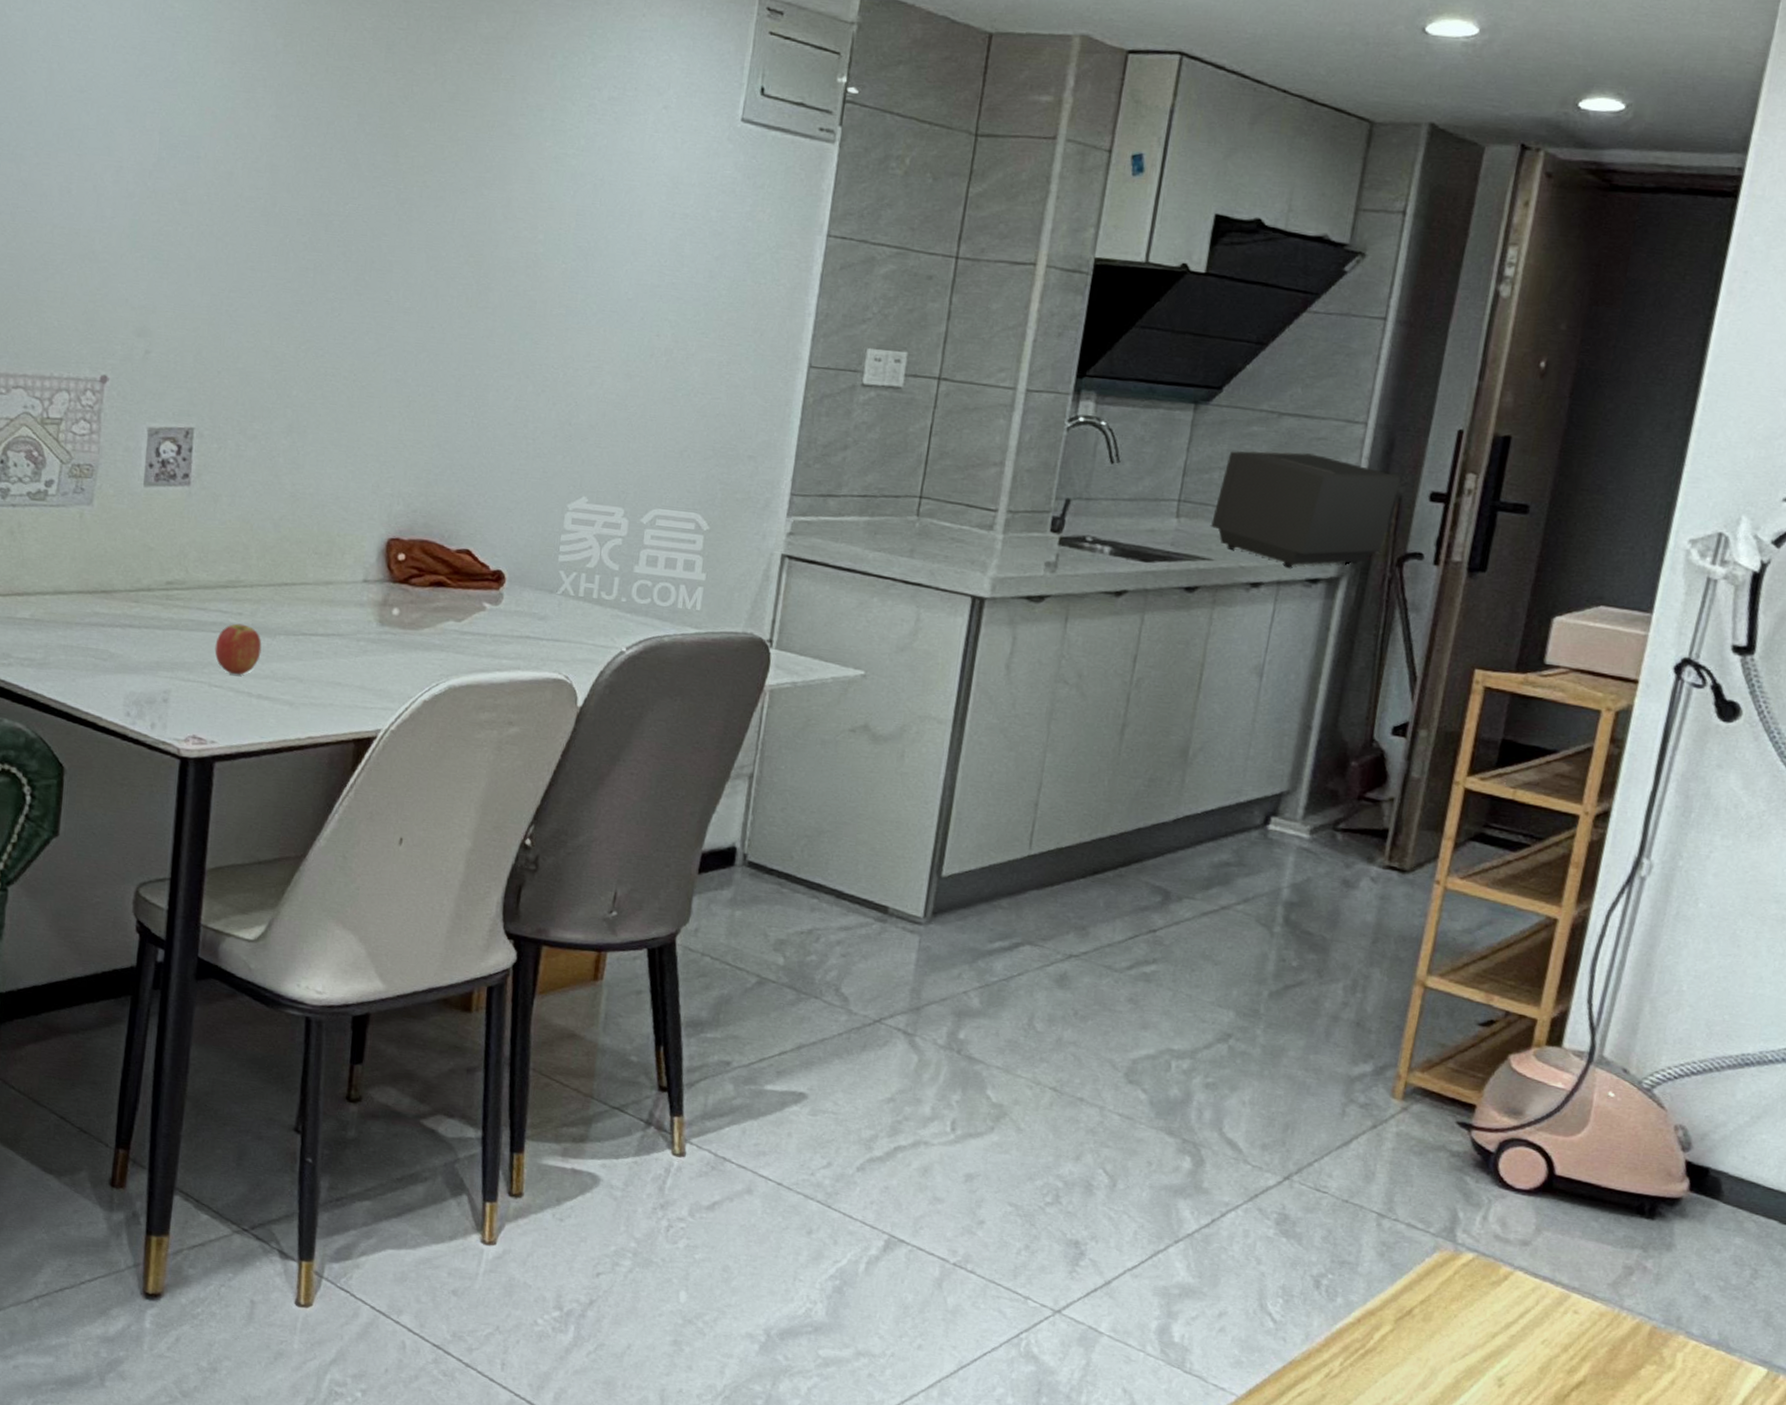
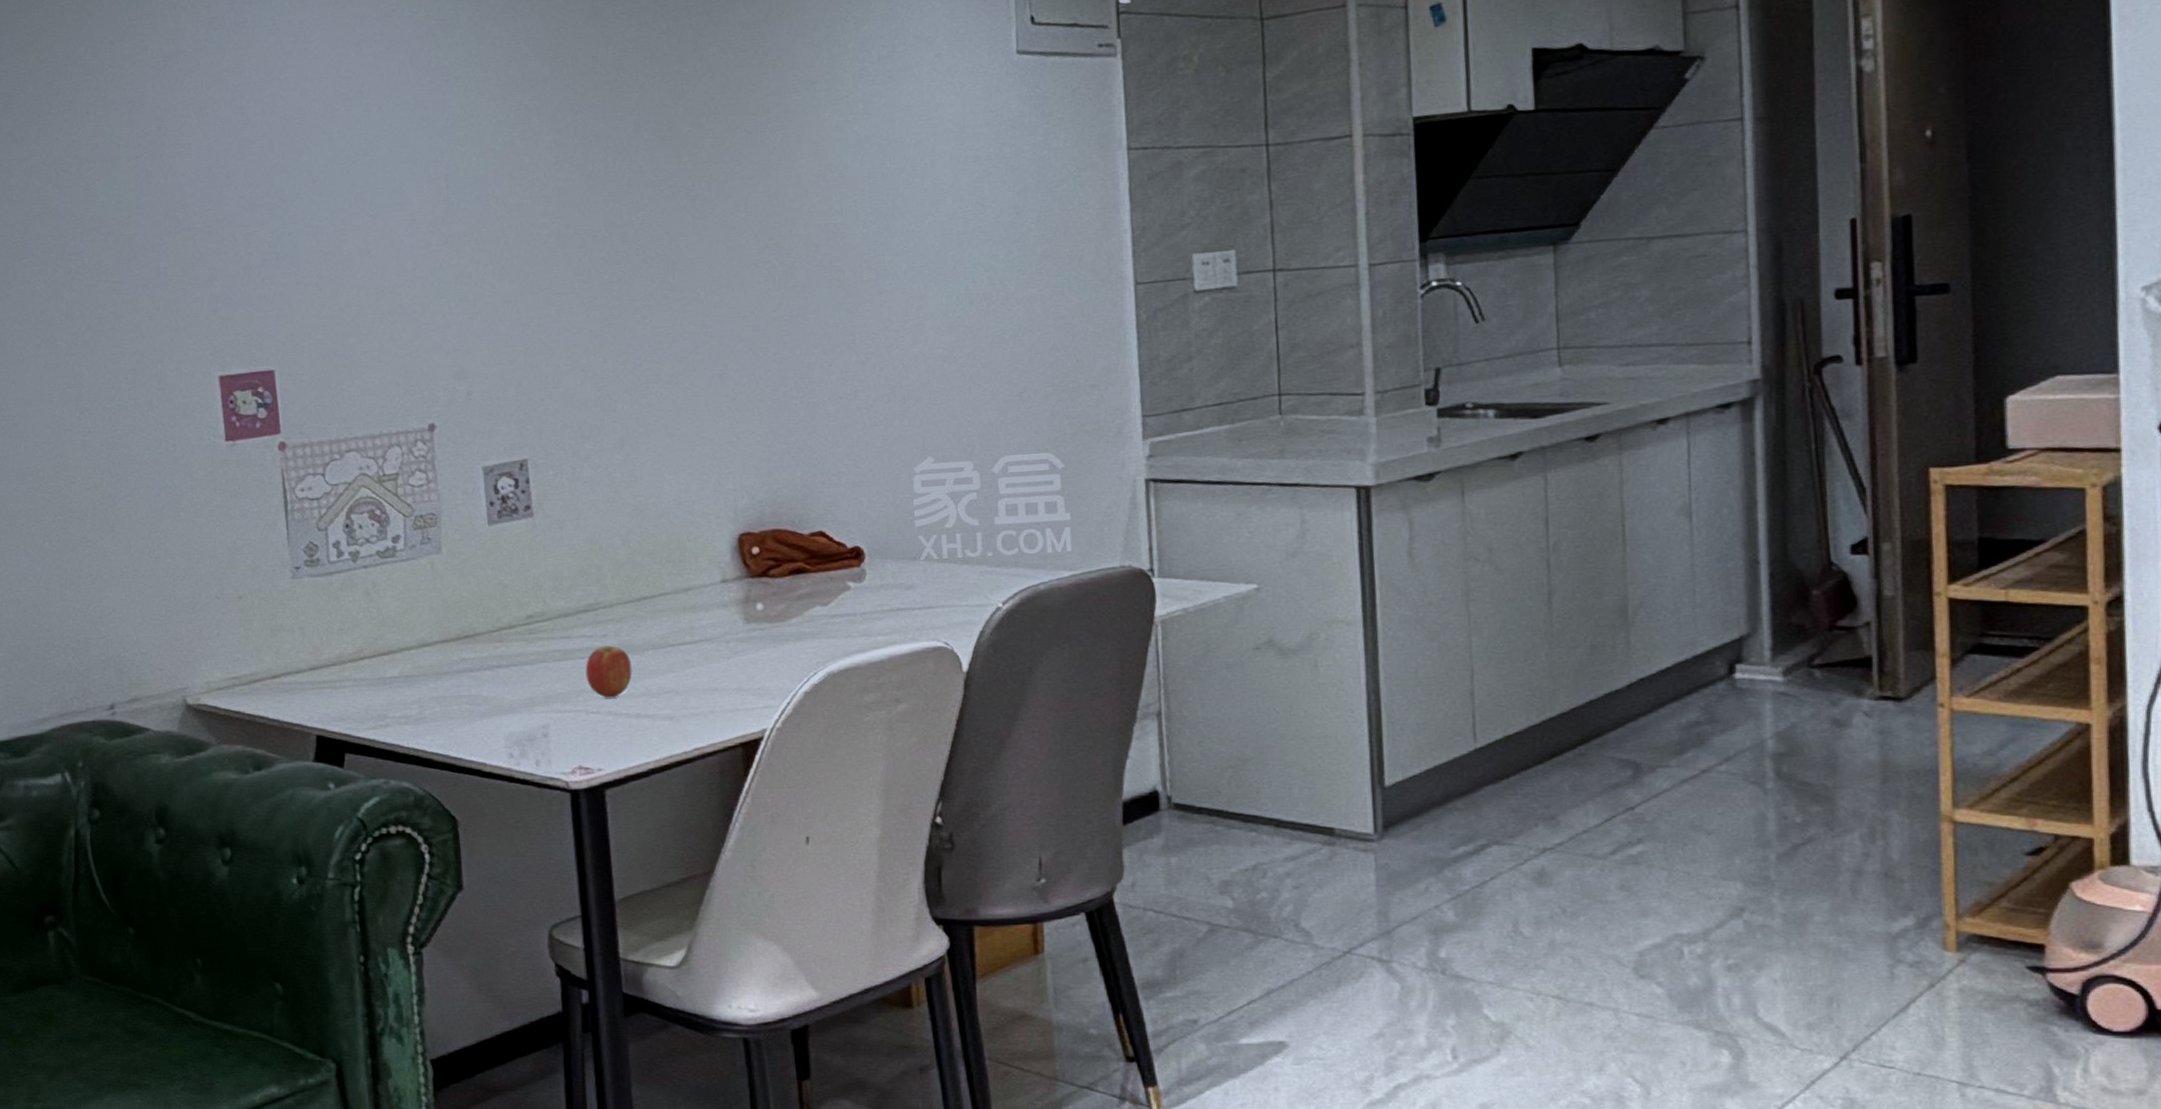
microwave oven: present [1211,451,1402,567] -> none [1599,273,1799,396]

